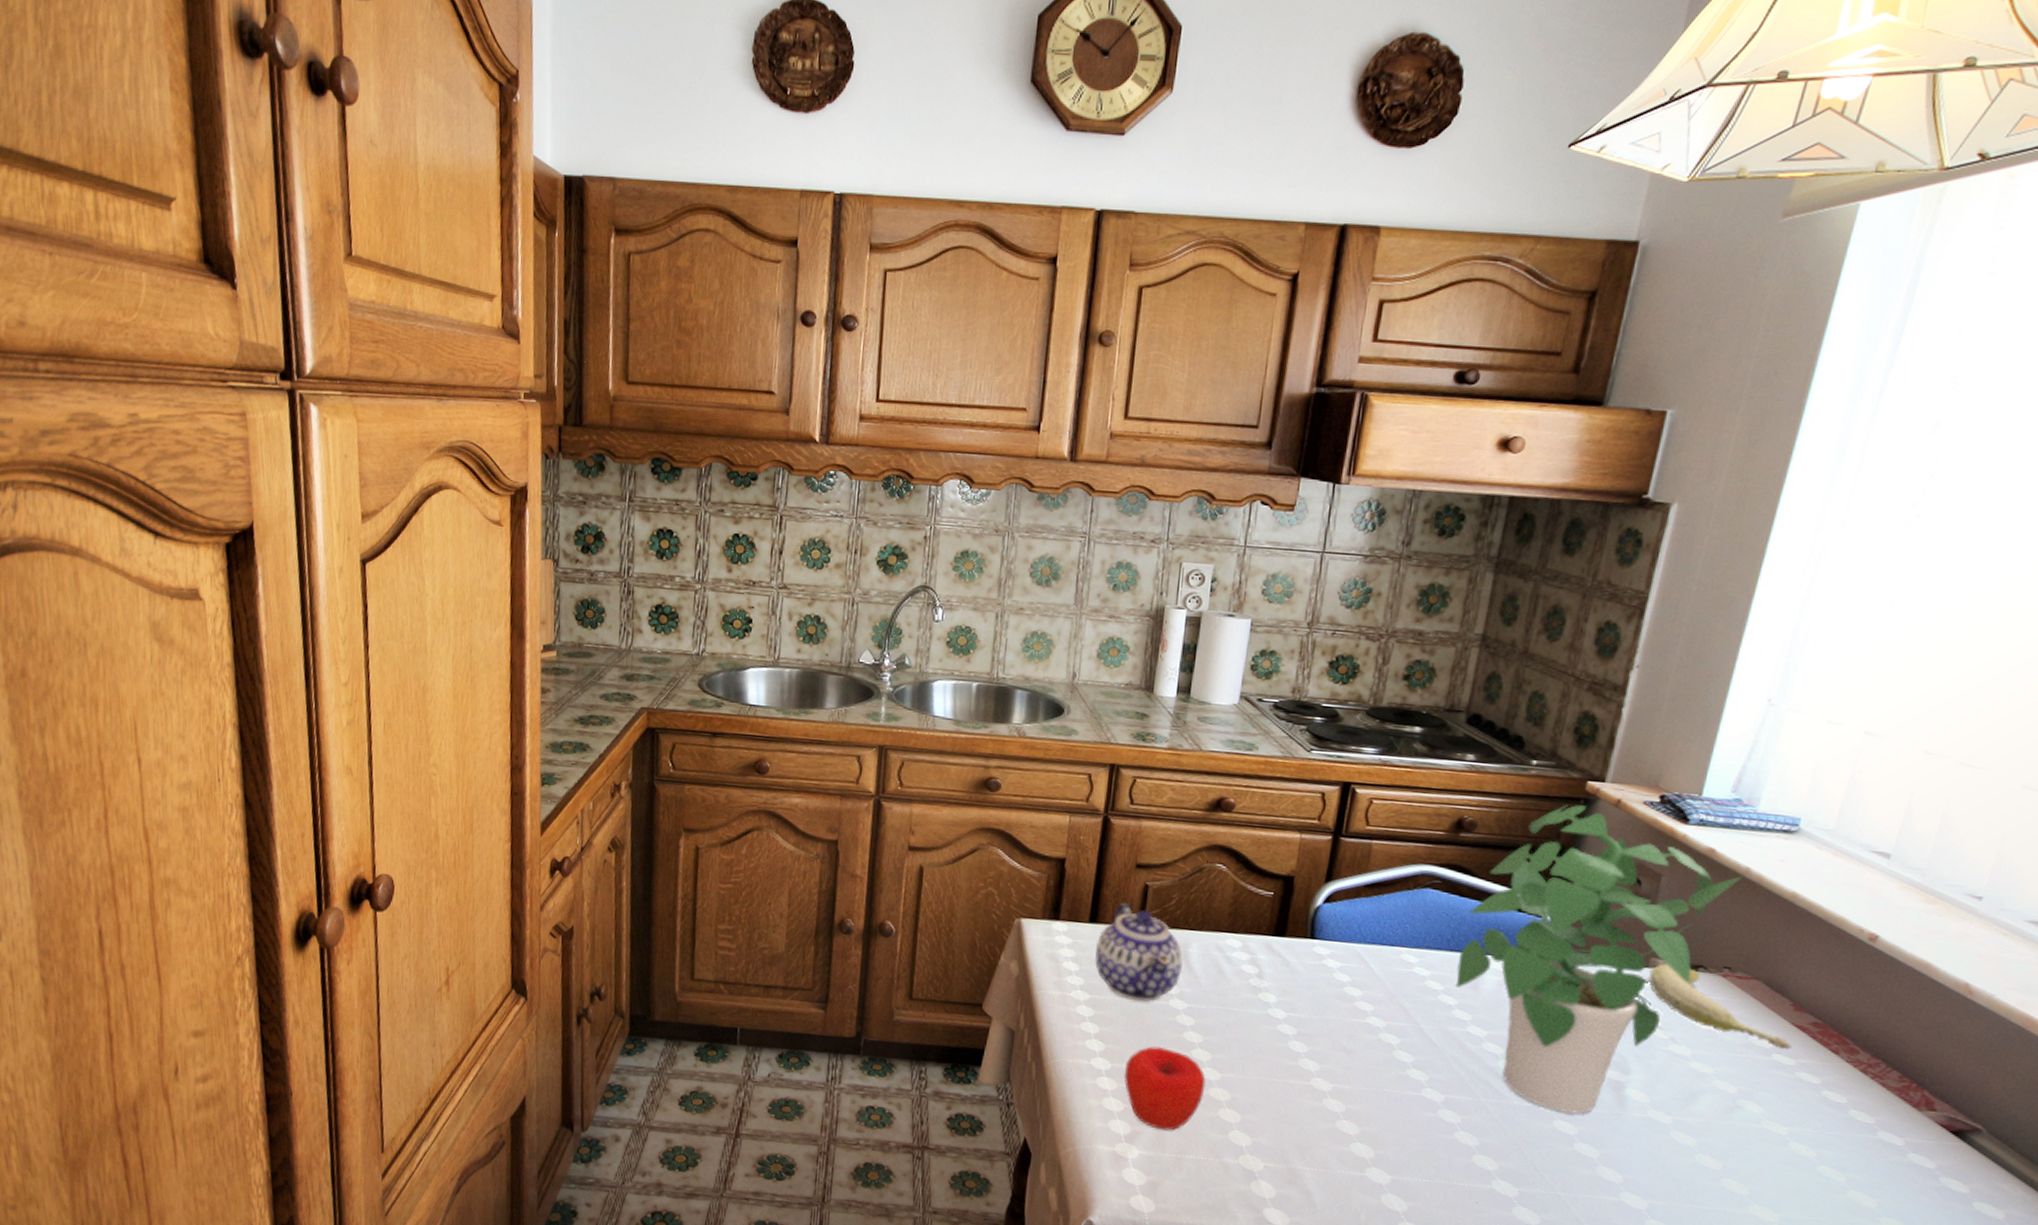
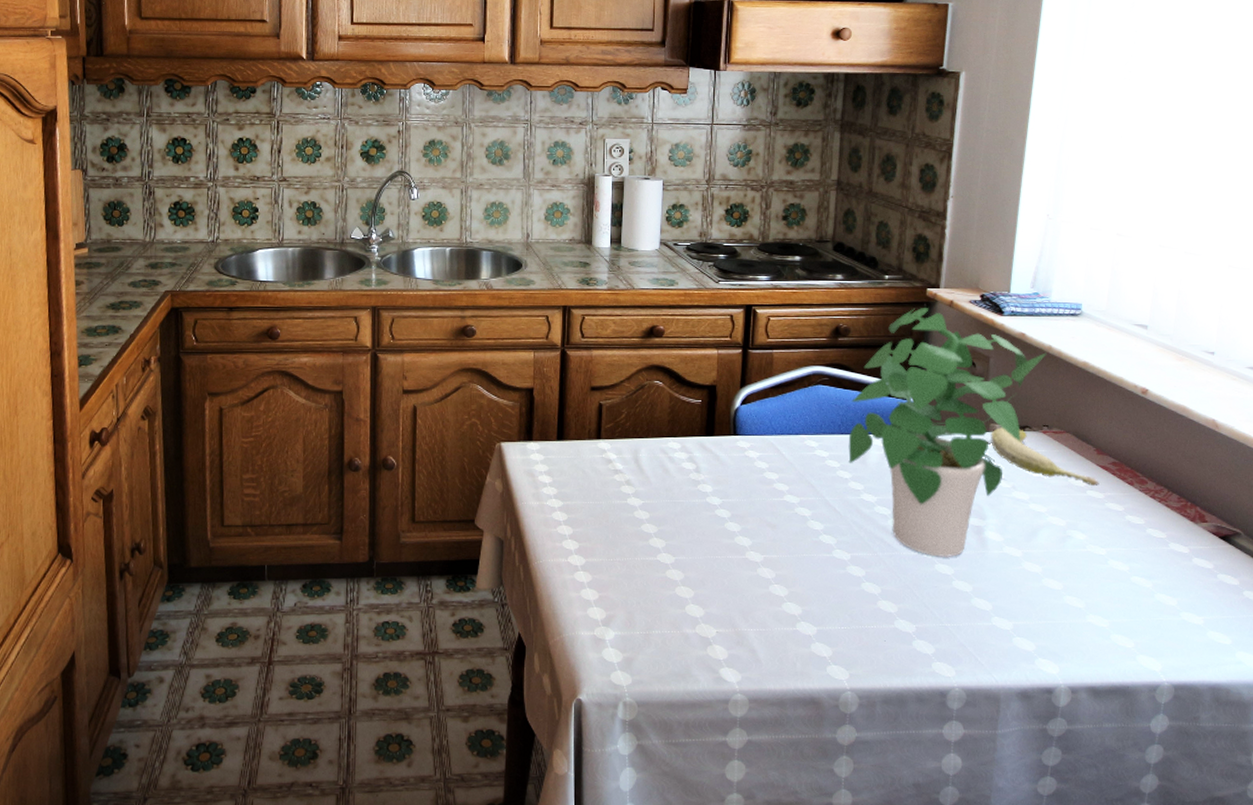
teapot: present [1094,903,1184,1002] -> none [563,421,636,503]
apple: present [1124,1046,1206,1131] -> none [596,539,663,612]

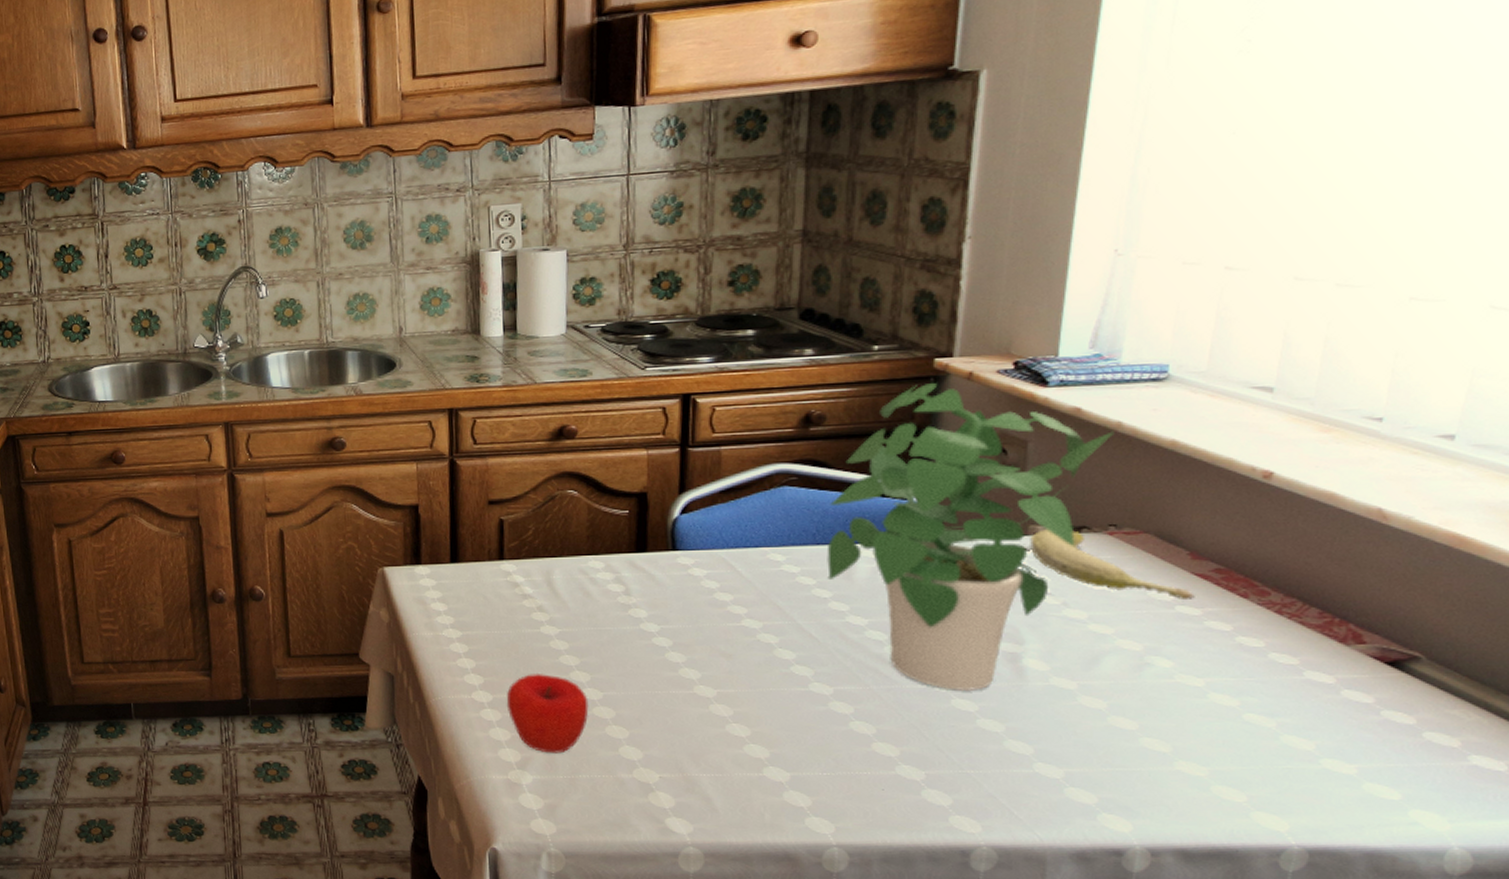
apple: none [596,539,663,612] -> present [506,672,589,754]

